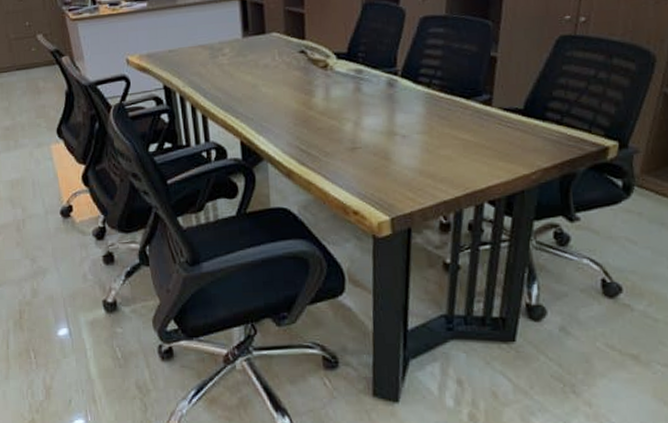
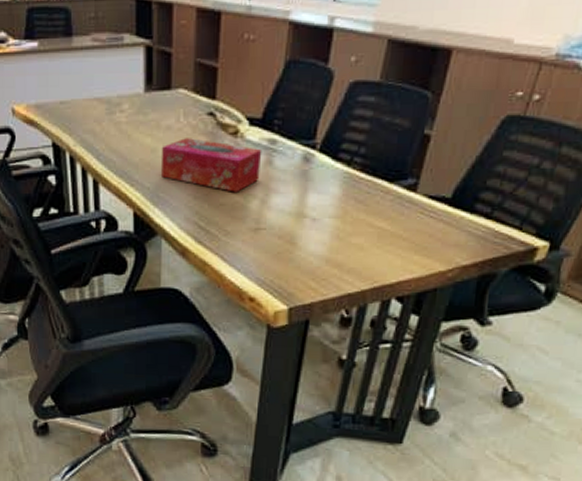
tissue box: none [260,73,351,118] -> present [160,138,262,192]

